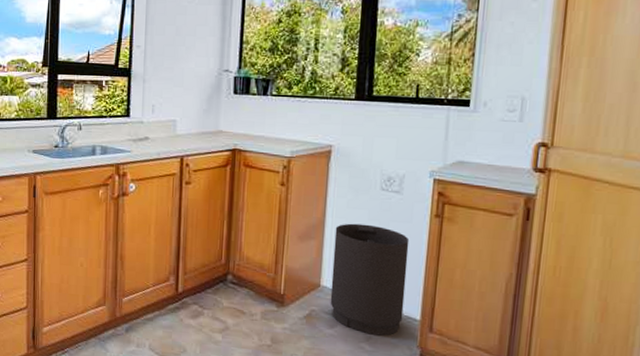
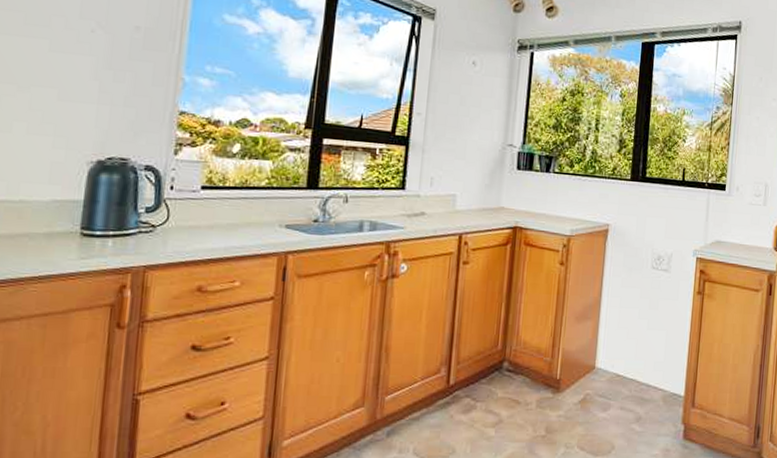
trash can: present [330,223,410,336] -> none [604,302,676,415]

